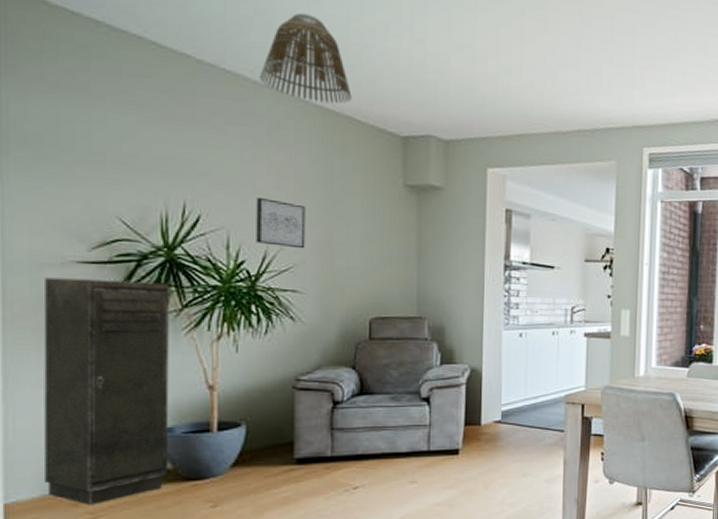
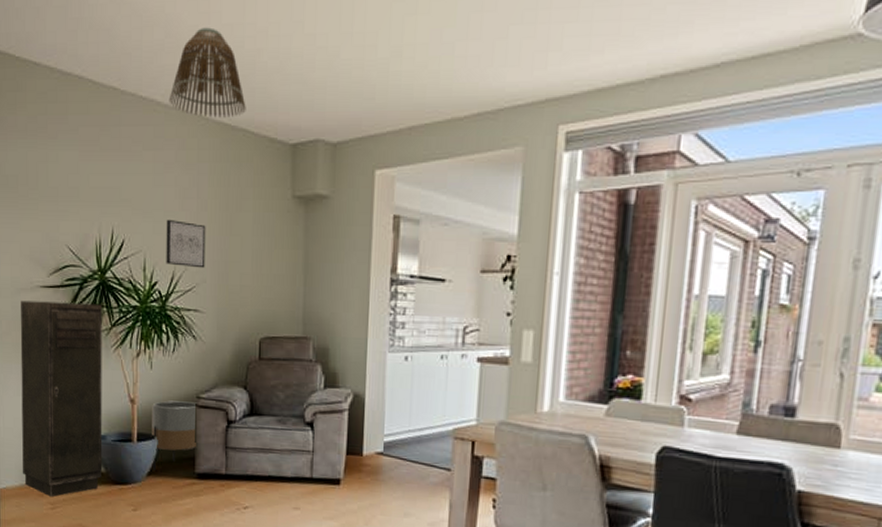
planter: none [238,385,297,461] -> present [152,400,197,471]

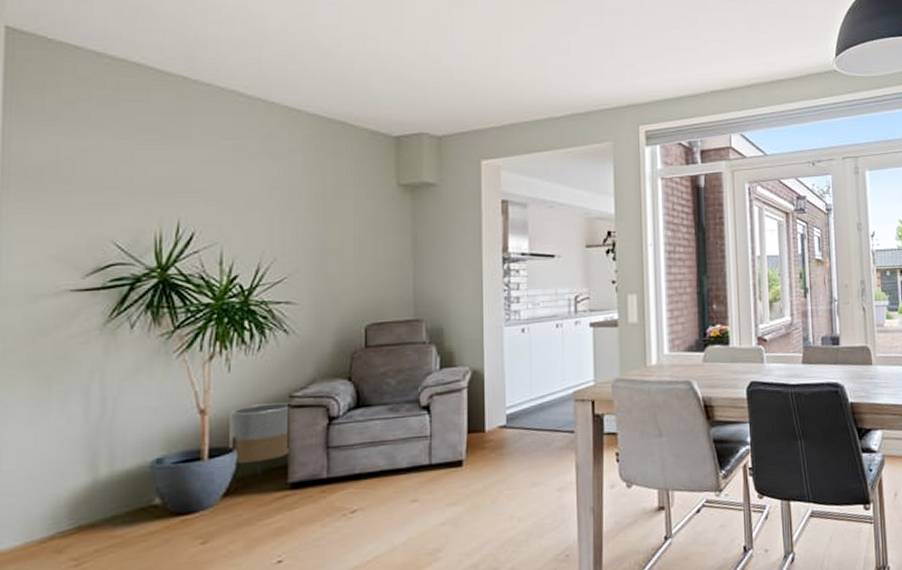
storage cabinet: present [20,300,103,497] -> none [27,304,161,550]
wall art: present [166,219,206,269] -> none [249,209,299,259]
lamp shade: present [169,27,246,118] -> none [253,26,344,111]

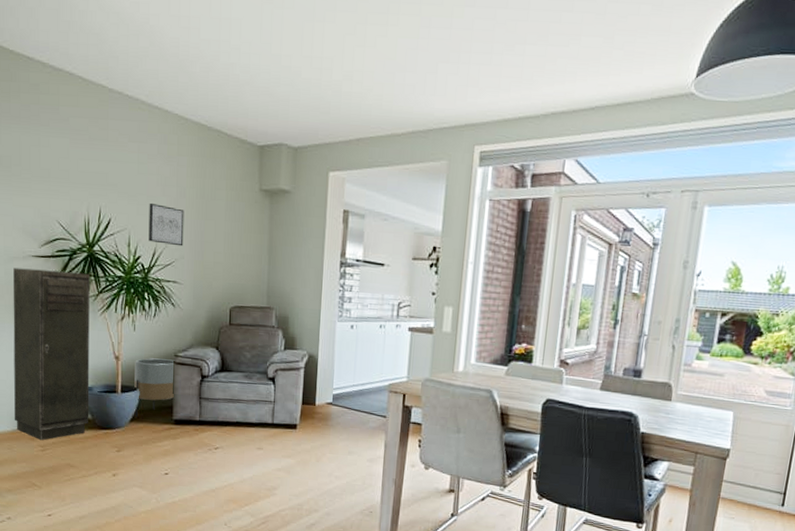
storage cabinet: none [27,304,161,550] -> present [13,267,90,440]
wall art: none [249,209,299,259] -> present [148,202,184,247]

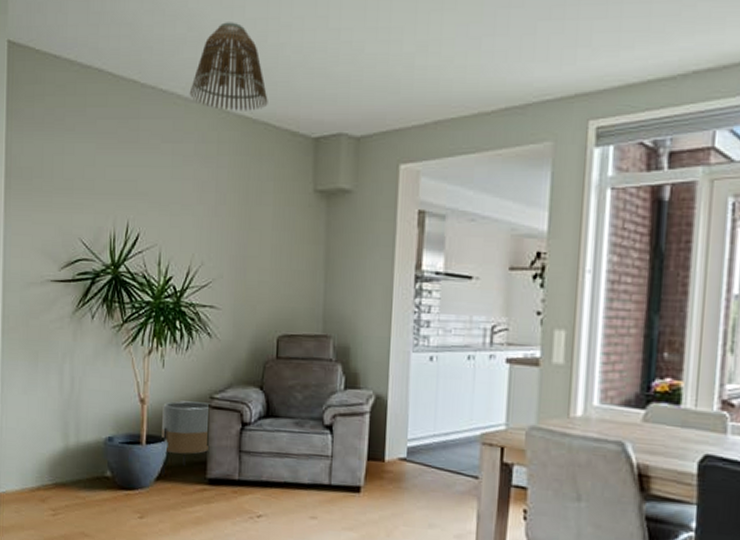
storage cabinet: present [13,267,90,440] -> none [23,295,114,502]
wall art: present [148,202,184,247] -> none [182,212,224,263]
lamp shade: none [152,40,221,120] -> present [189,22,268,111]

